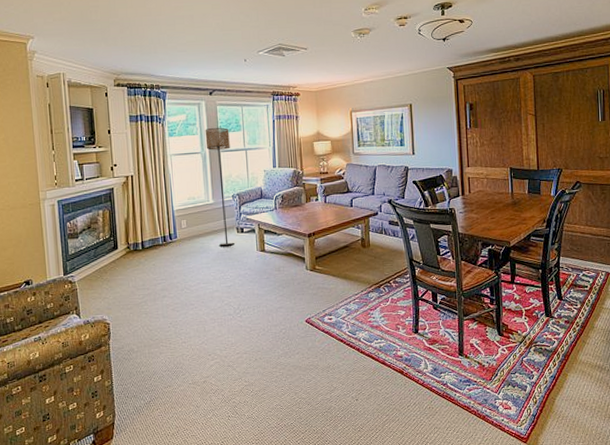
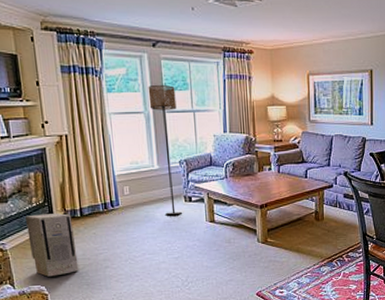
air purifier: none [93,247,139,306] -> present [25,213,79,277]

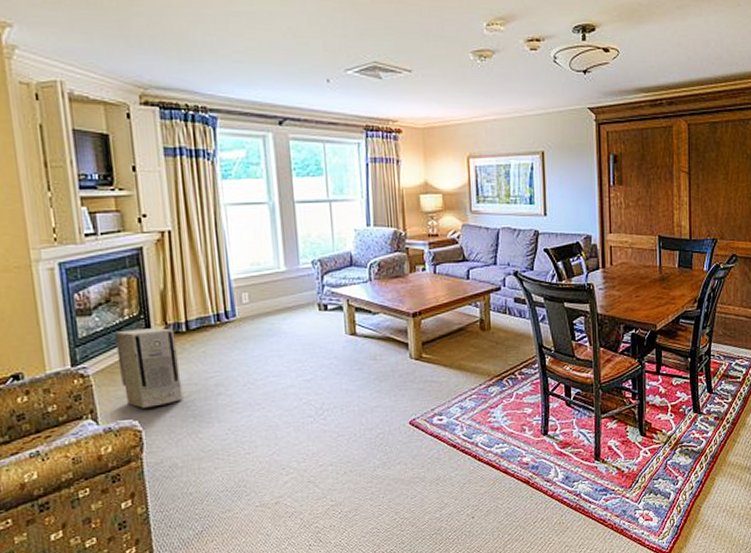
floor lamp: present [148,84,182,216] -> none [273,169,315,328]

